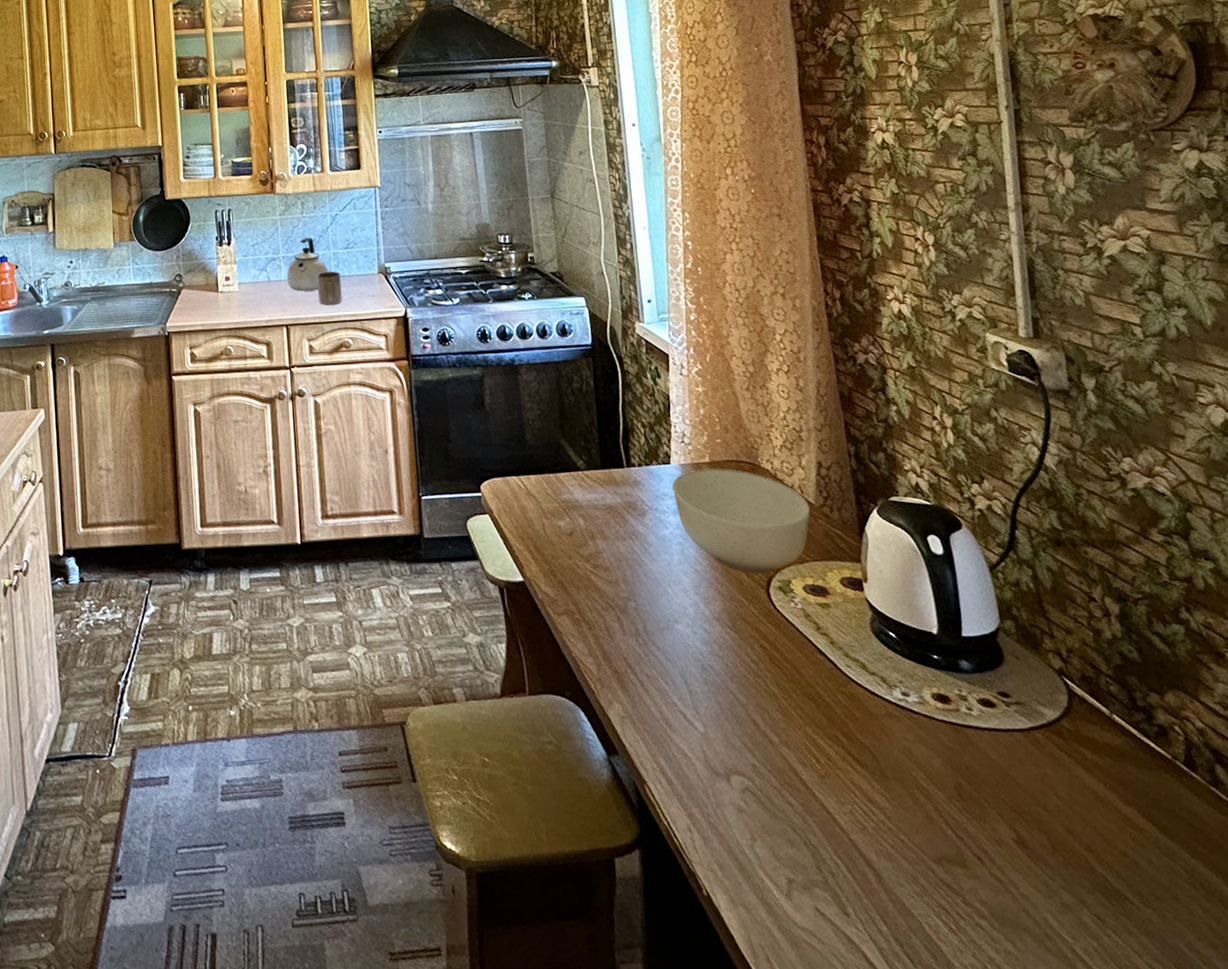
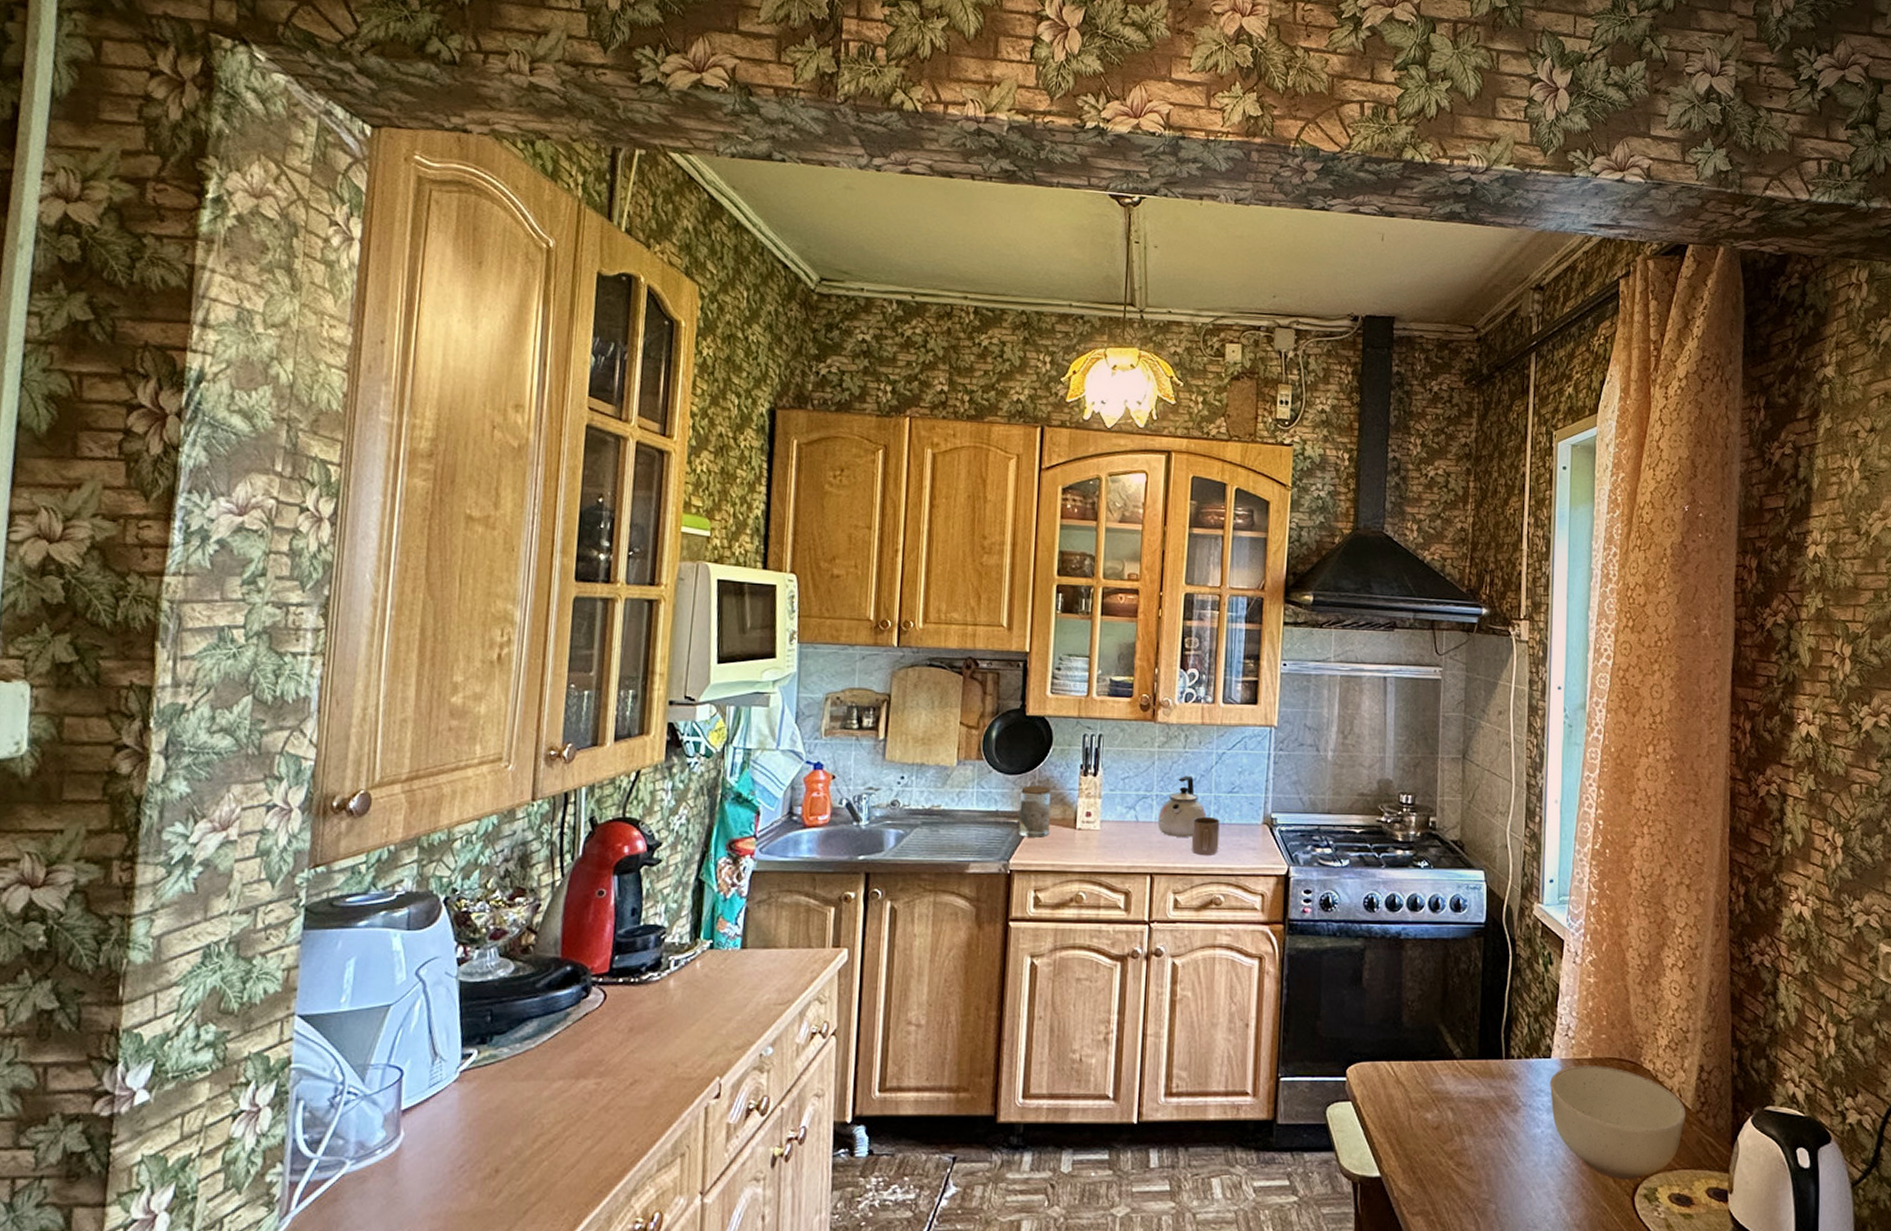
jar: none [169,258,197,303] -> present [1019,785,1052,838]

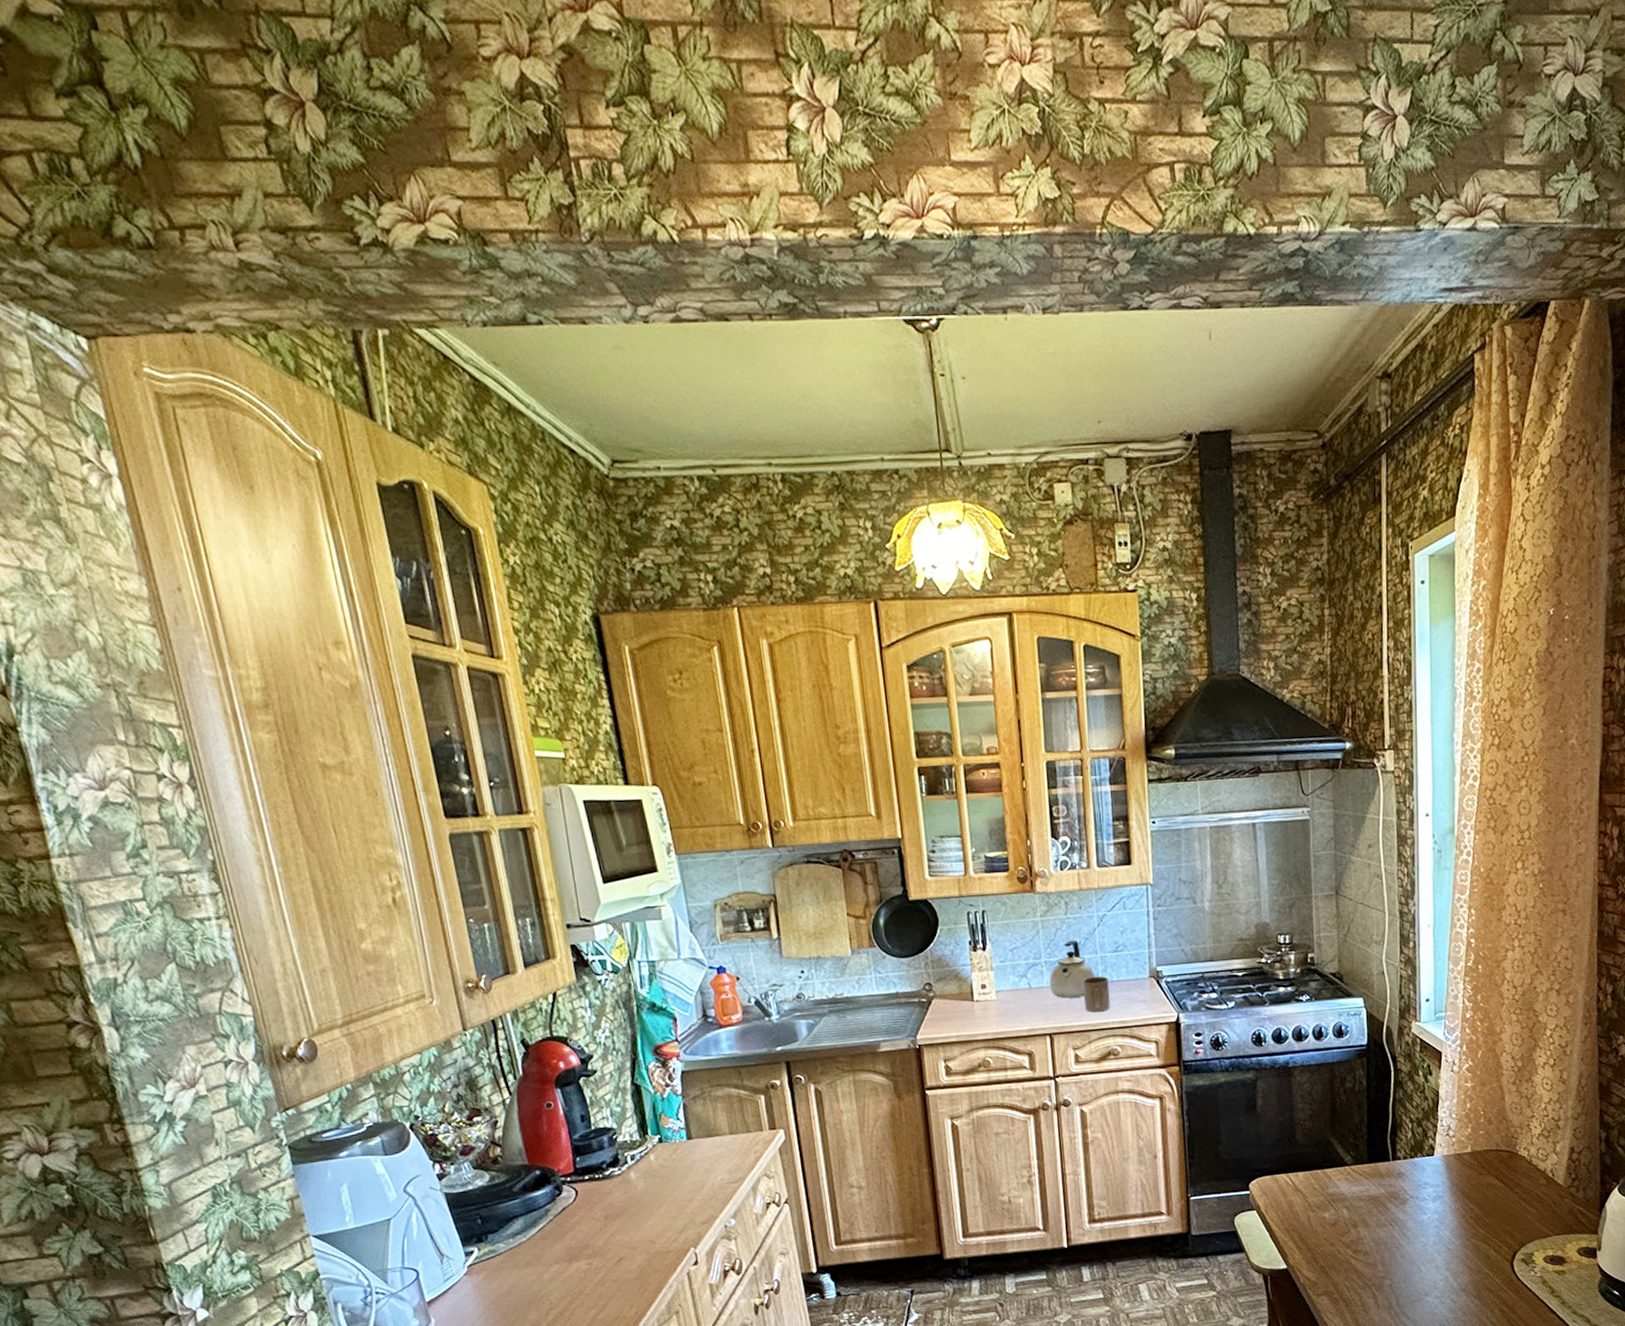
jar: present [1019,785,1052,838] -> none [916,965,950,1014]
bowl: present [1550,1065,1685,1180] -> none [1434,1157,1558,1250]

